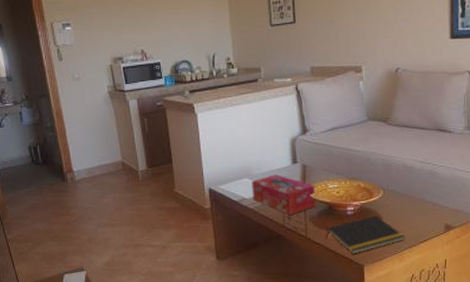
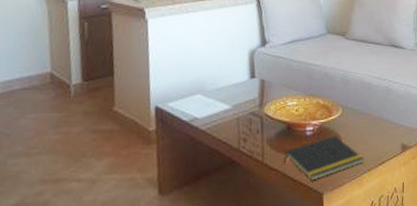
tissue box: present [252,175,316,214] -> none [205,90,274,136]

